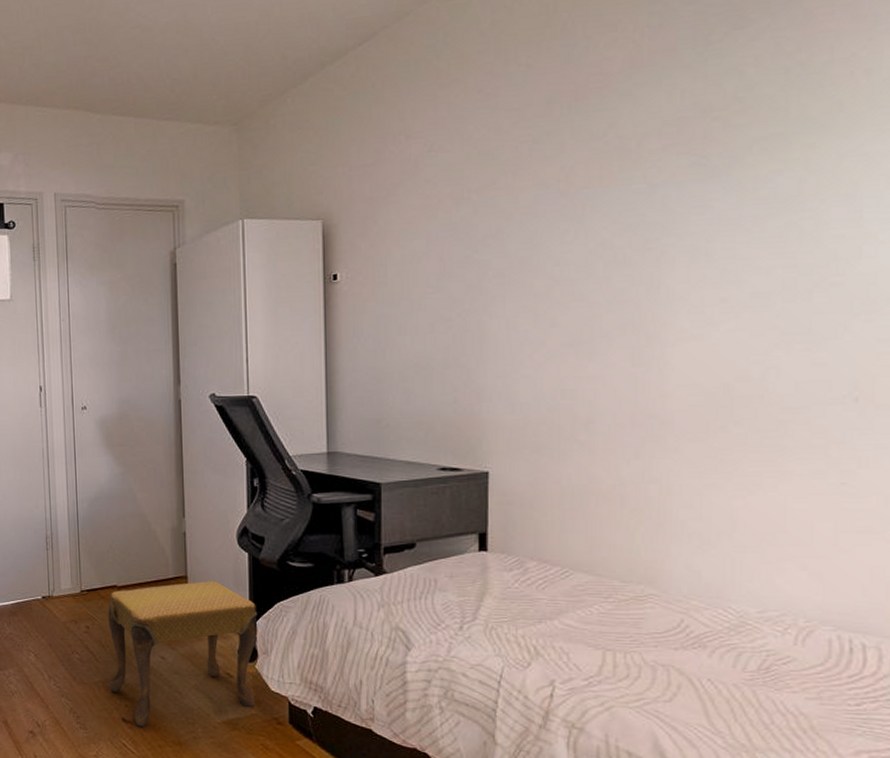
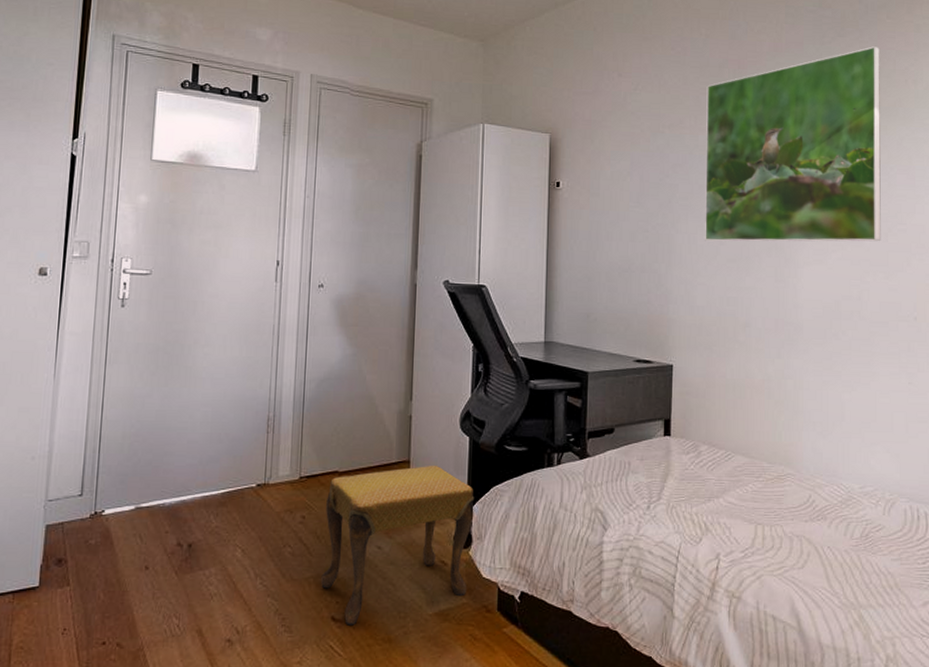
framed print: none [529,31,806,325] -> present [705,45,881,242]

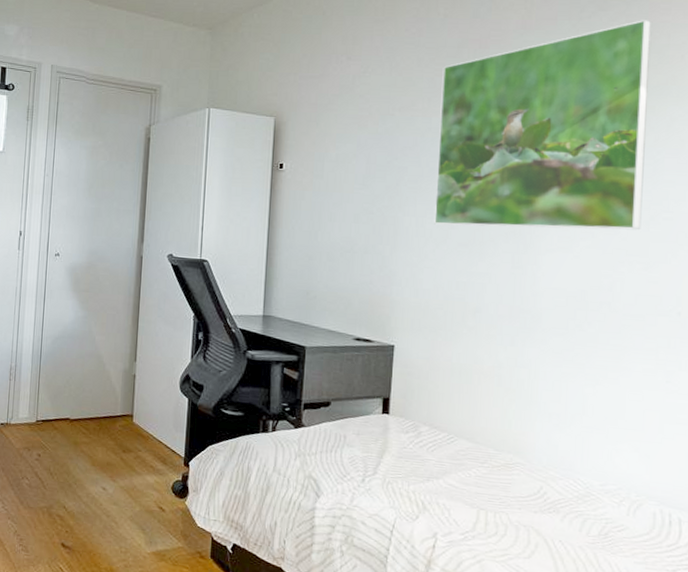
footstool: present [321,465,475,625] -> none [53,420,192,553]

